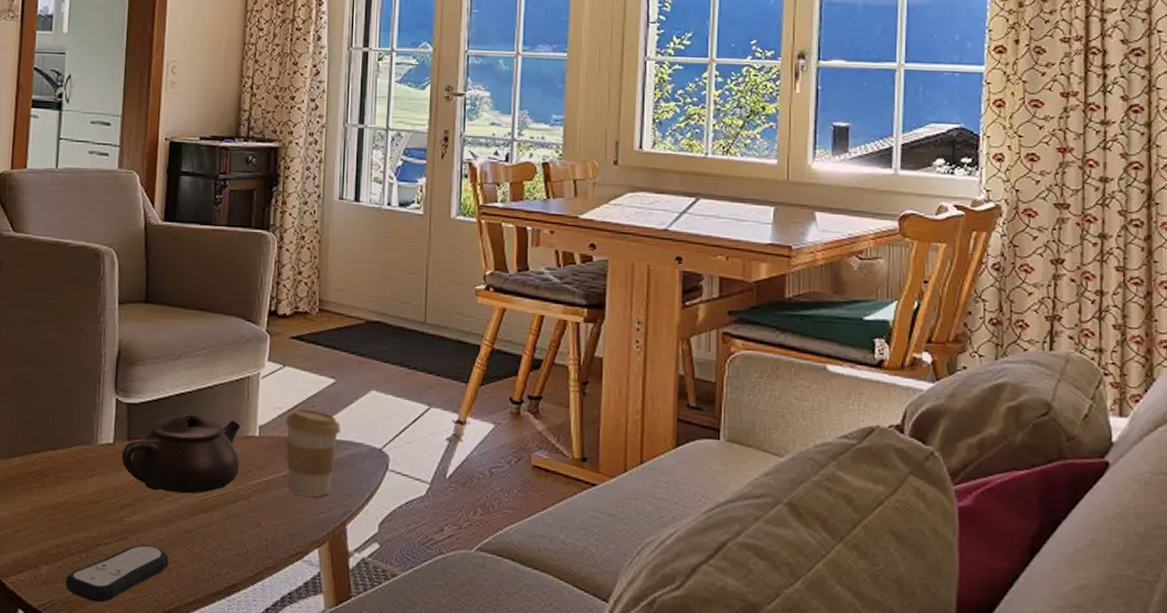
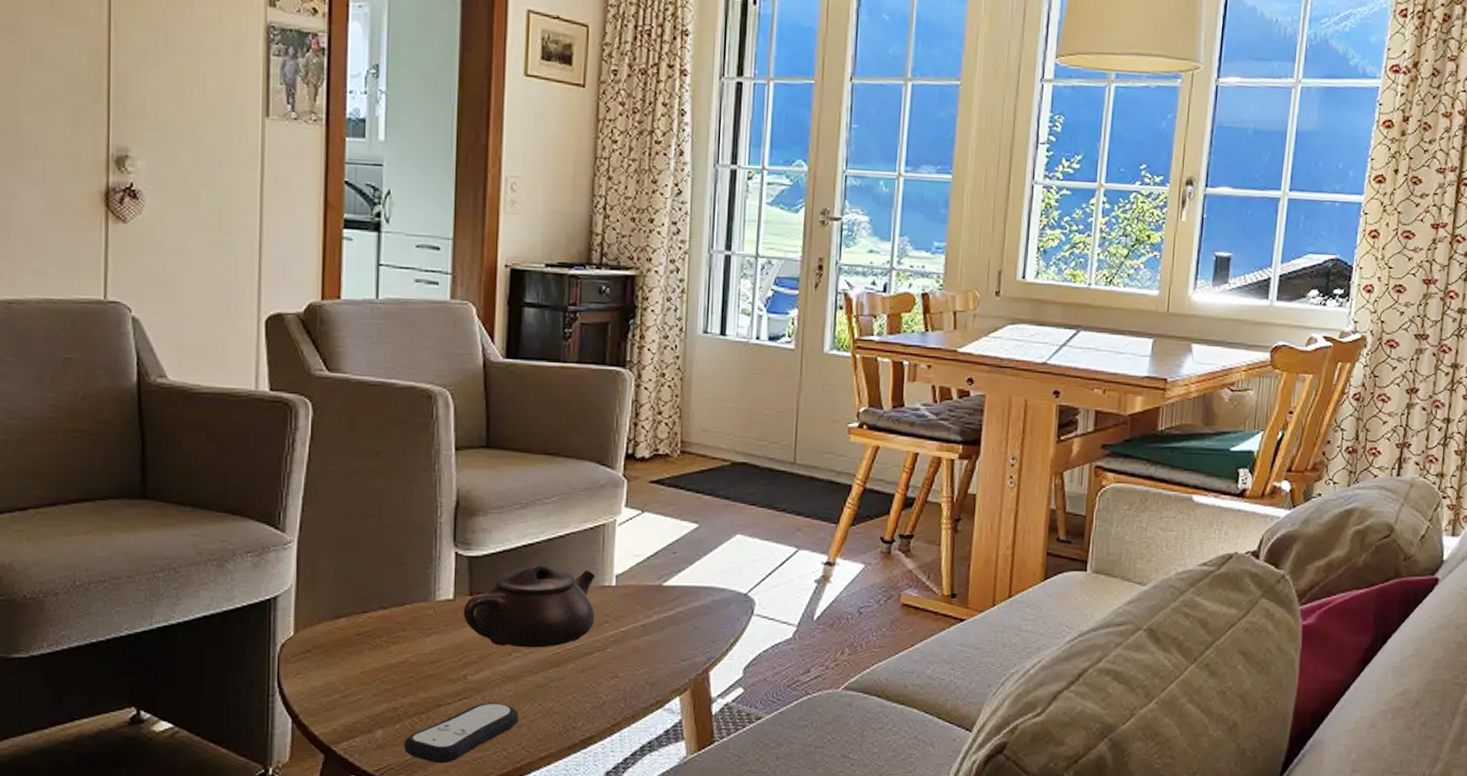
coffee cup: present [286,408,342,497] -> none [645,556,705,644]

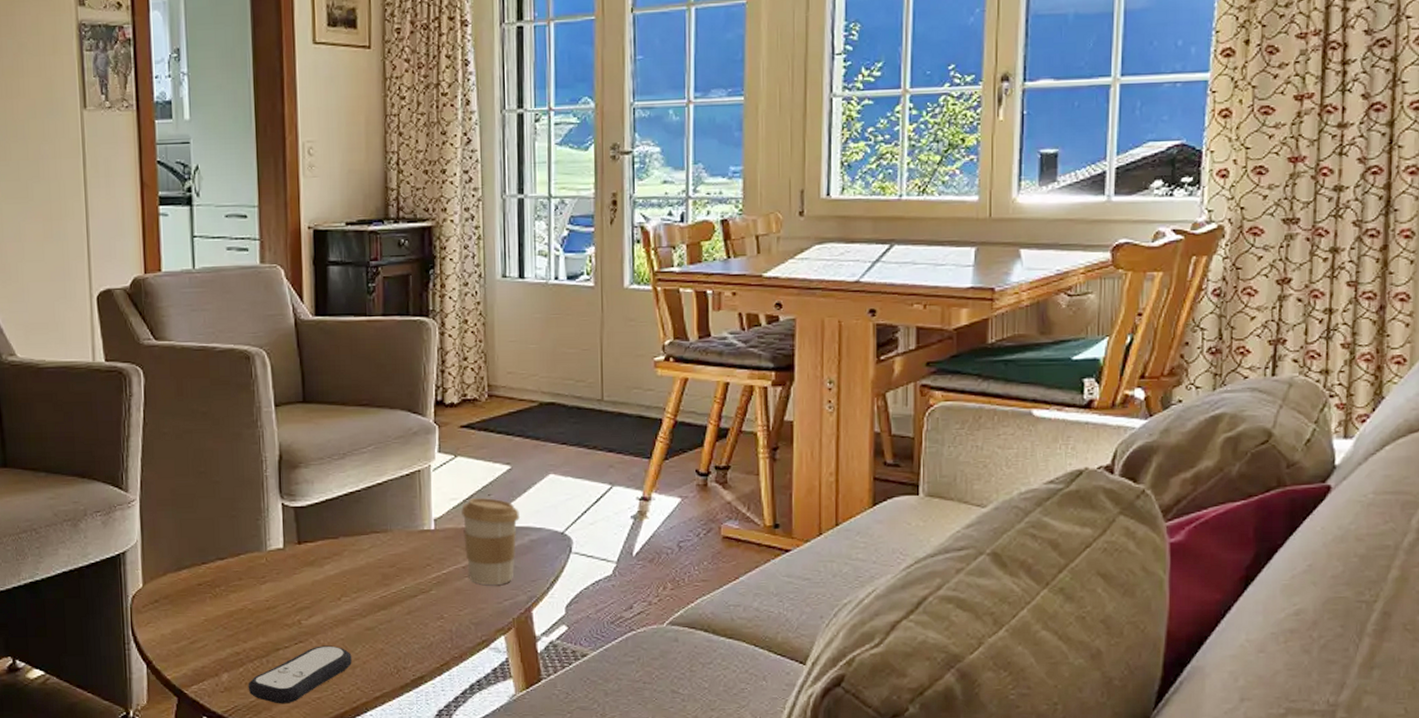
teapot: present [463,564,596,648] -> none [293,512,416,592]
coffee cup: none [645,556,705,644] -> present [461,498,521,585]

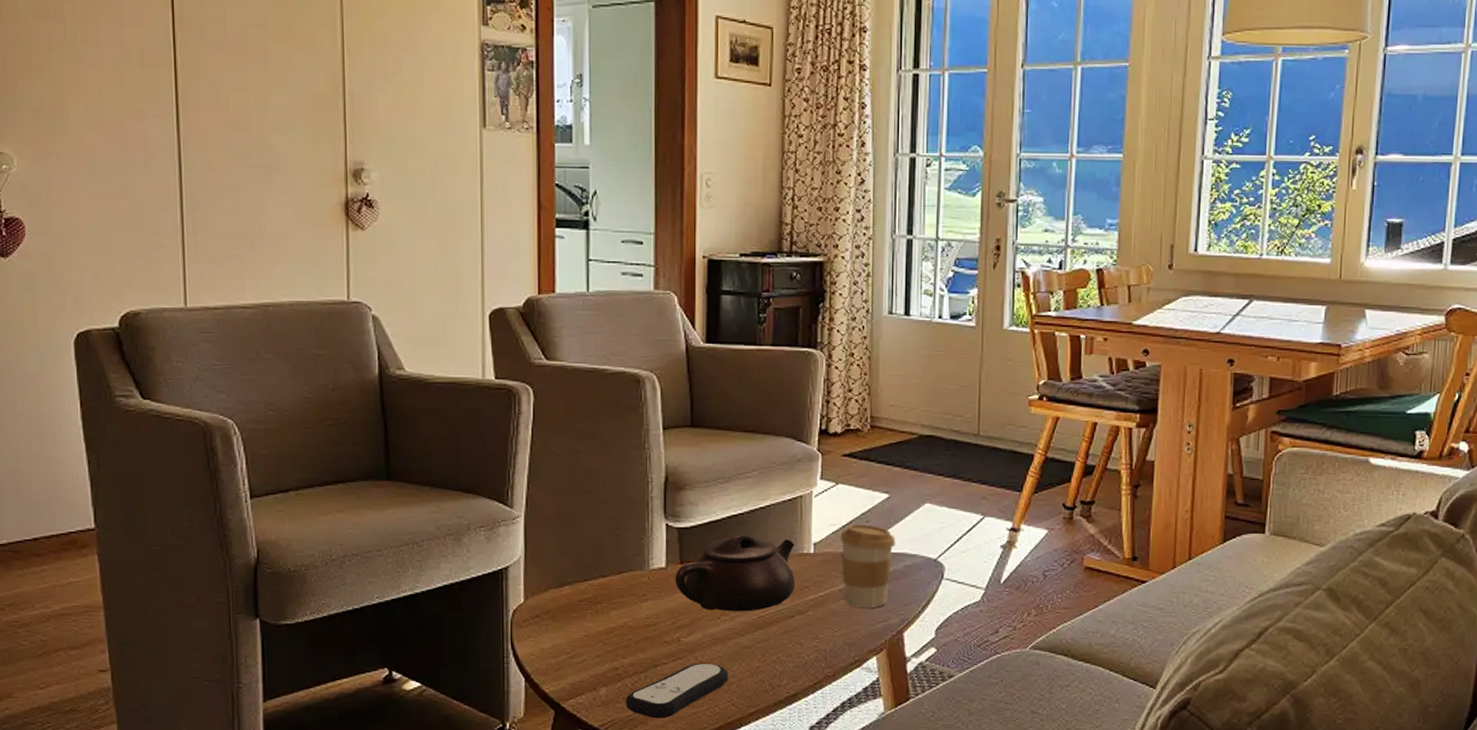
teapot: none [293,512,416,592] -> present [675,534,795,612]

